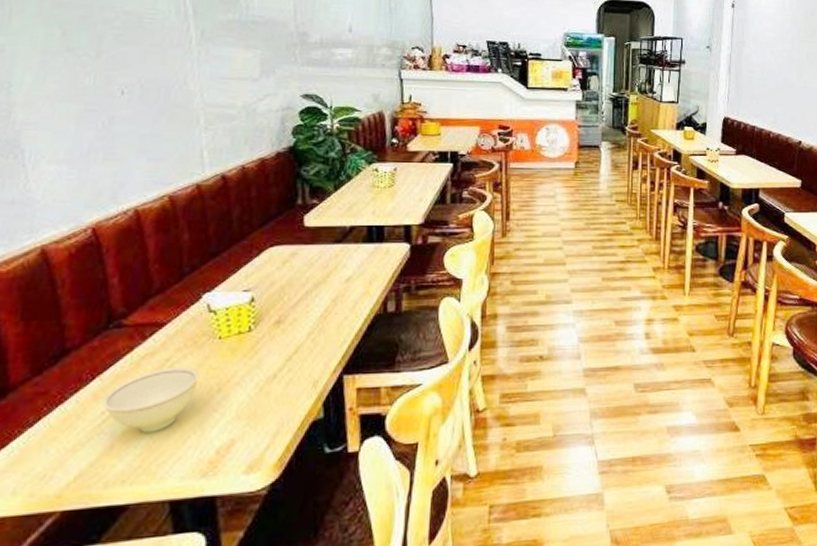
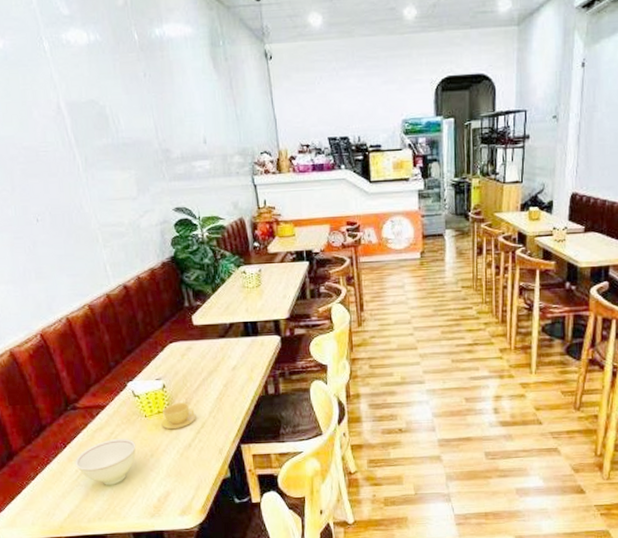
teacup: none [240,320,290,354] -> present [161,402,196,429]

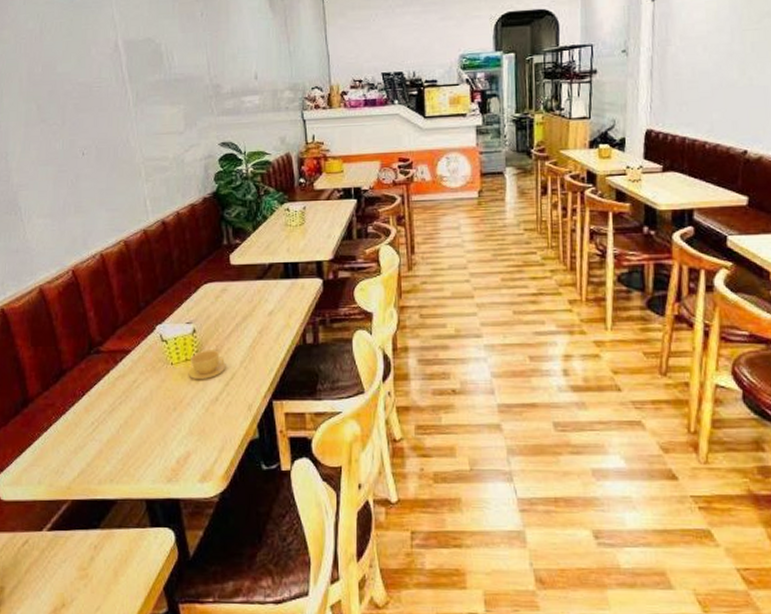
bowl: present [75,438,136,486] -> none [92,387,159,443]

